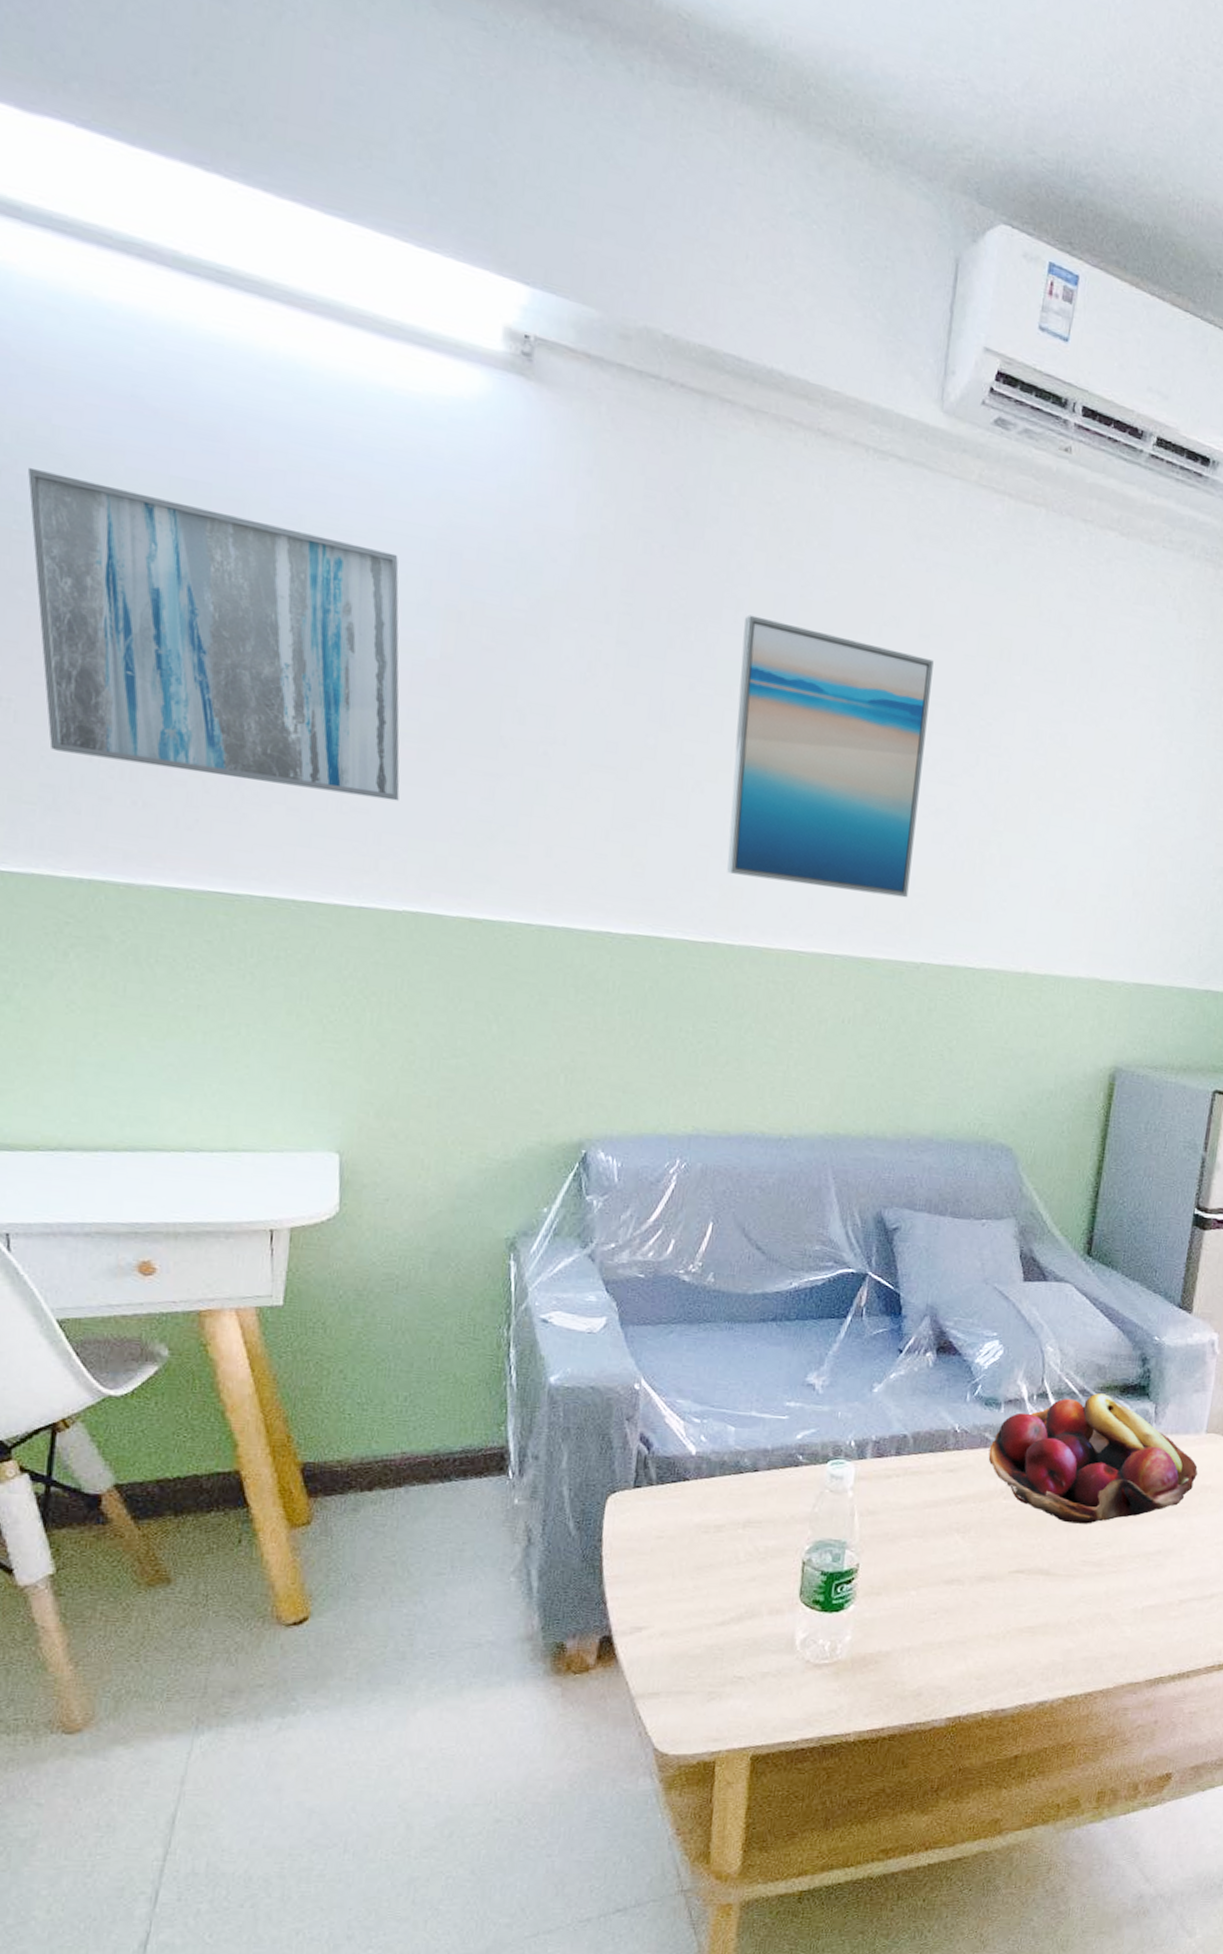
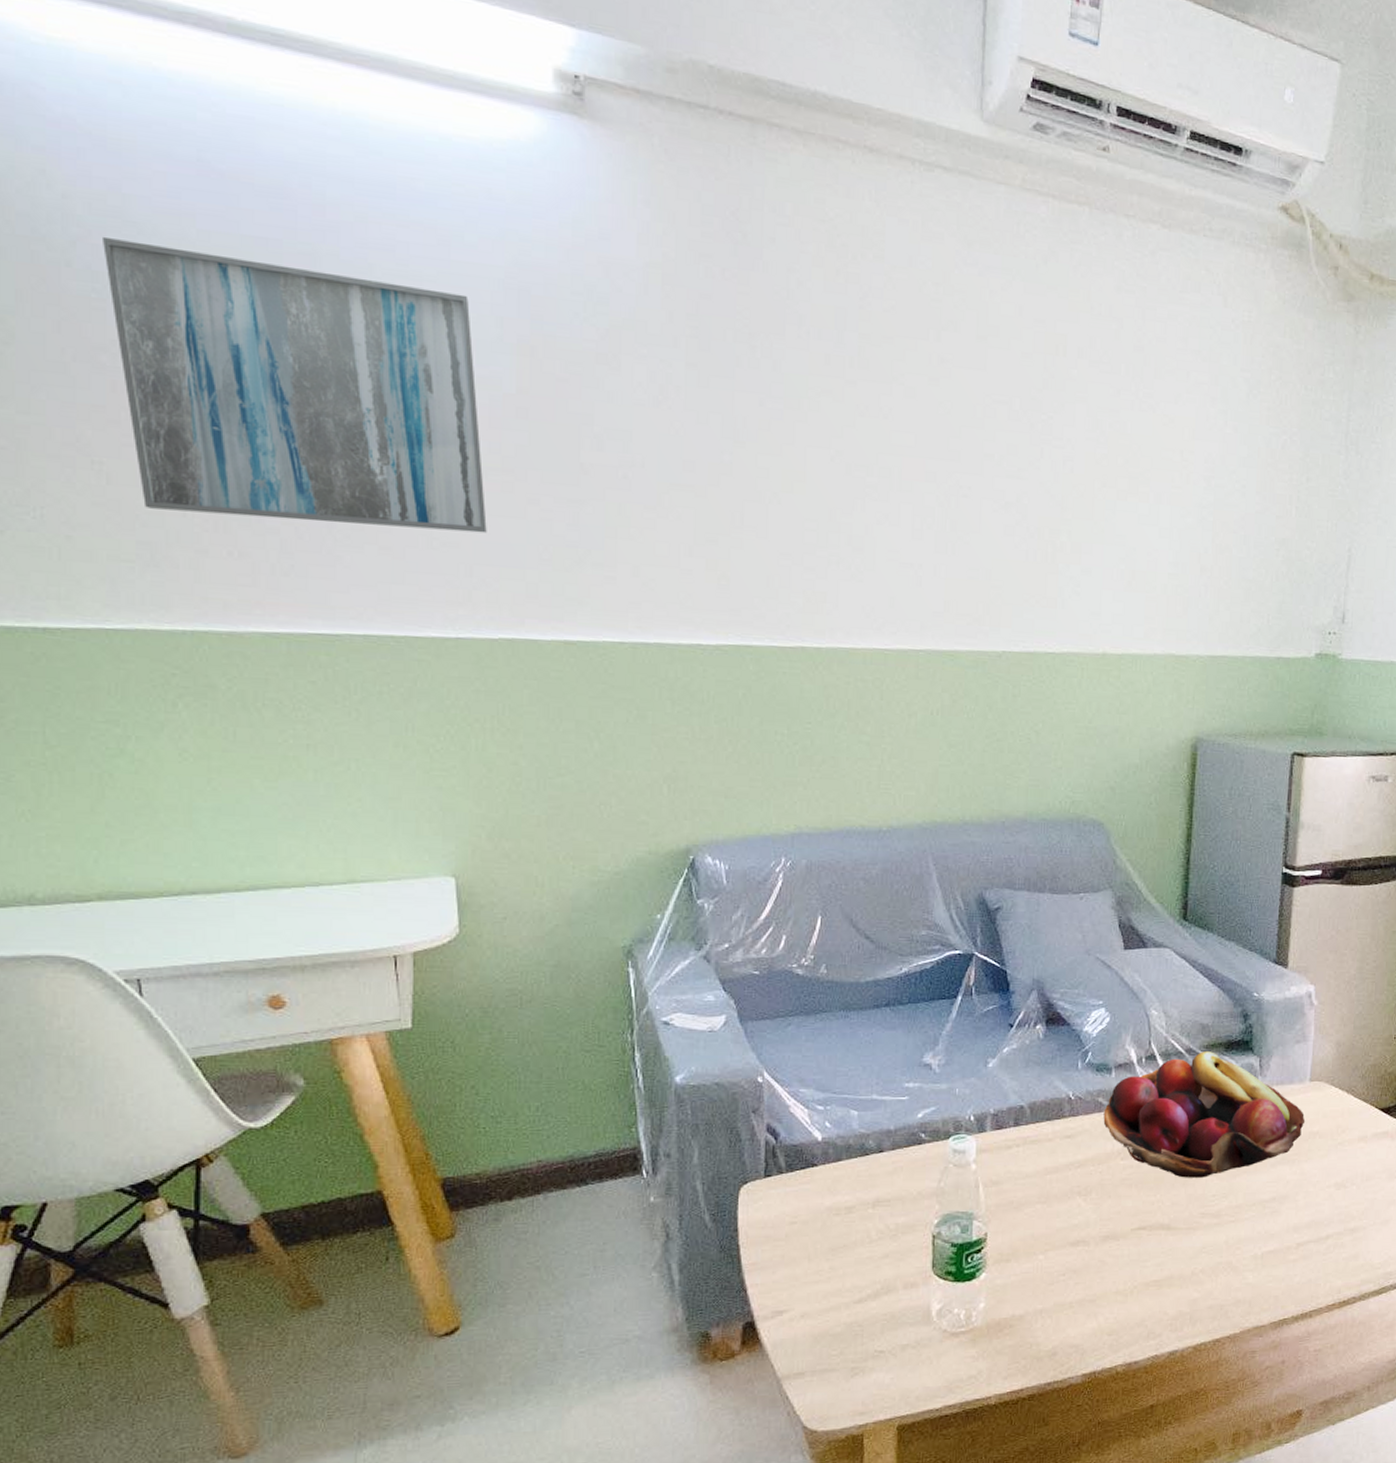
wall art: present [727,614,934,898] -> none [807,329,992,590]

